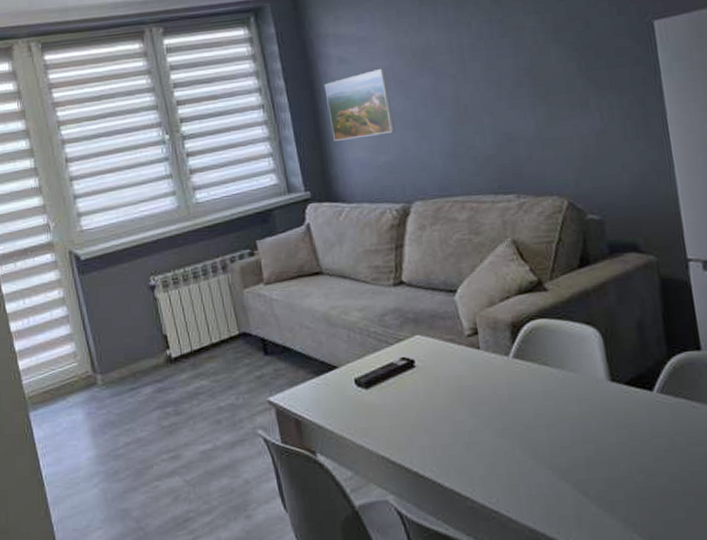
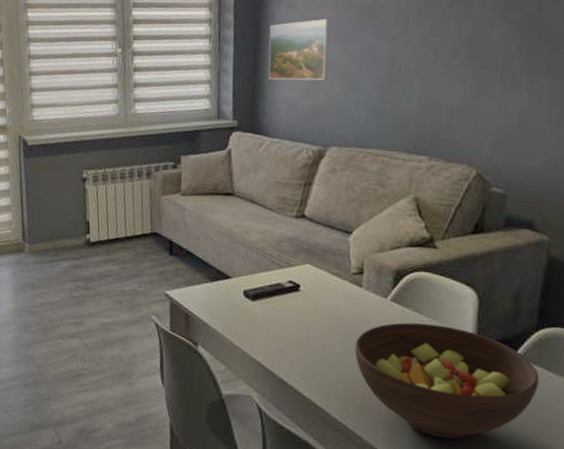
fruit bowl: none [486,373,686,502] -> present [354,322,539,440]

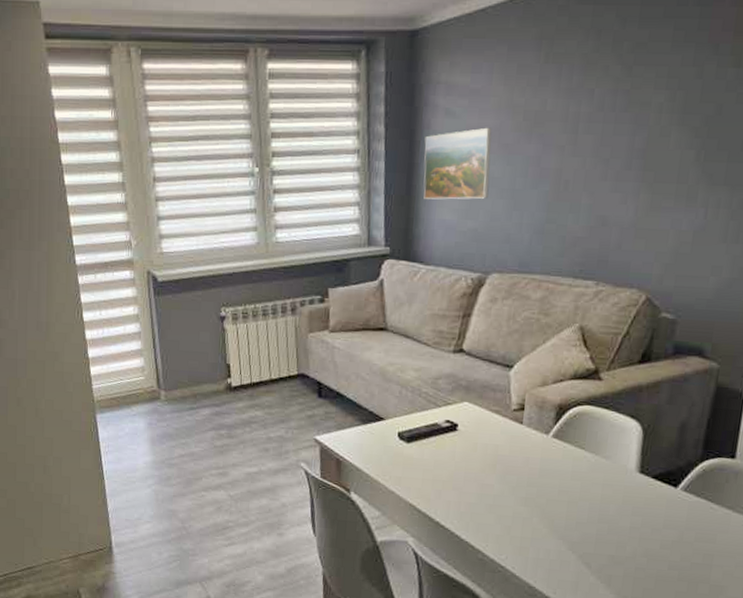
fruit bowl: present [354,322,539,440] -> none [514,459,702,575]

